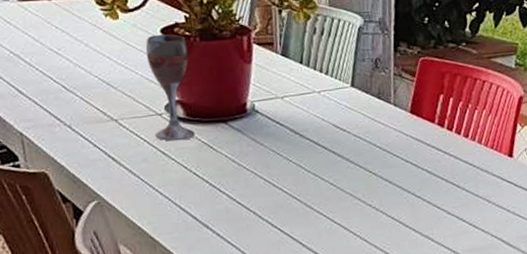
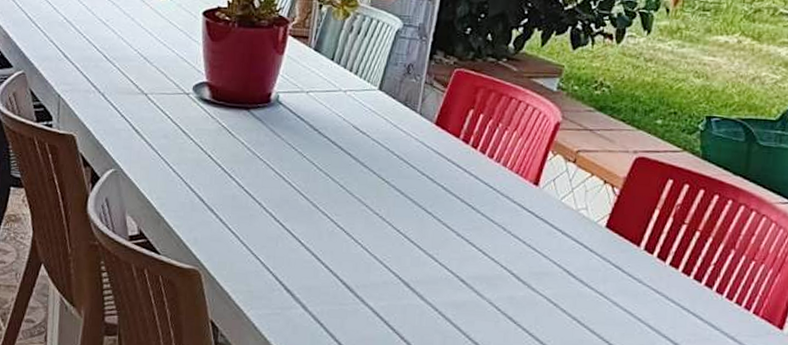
cup: present [145,34,195,141] -> none [179,17,226,122]

